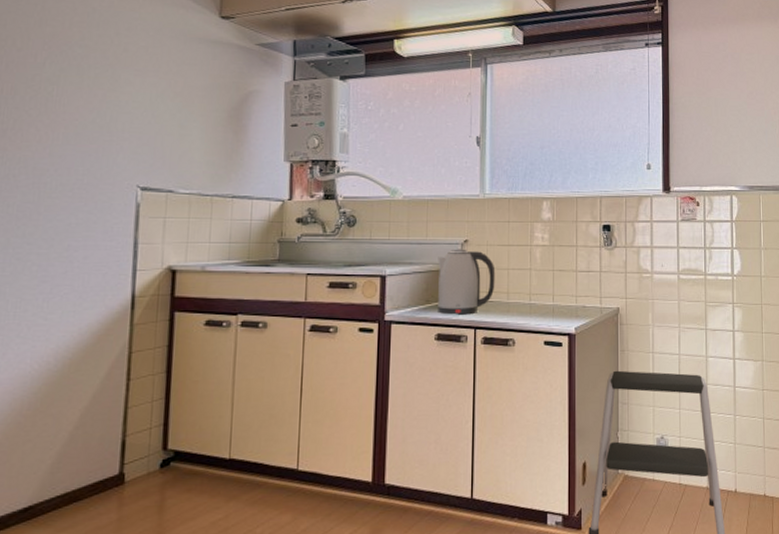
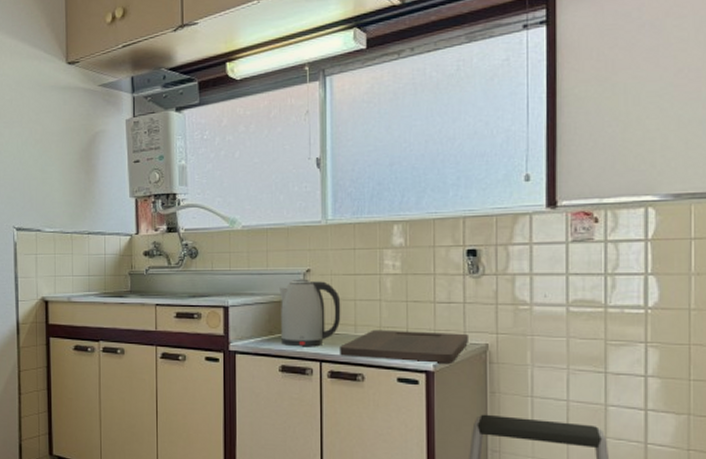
cutting board: none [492,296,605,326] -> present [339,329,470,363]

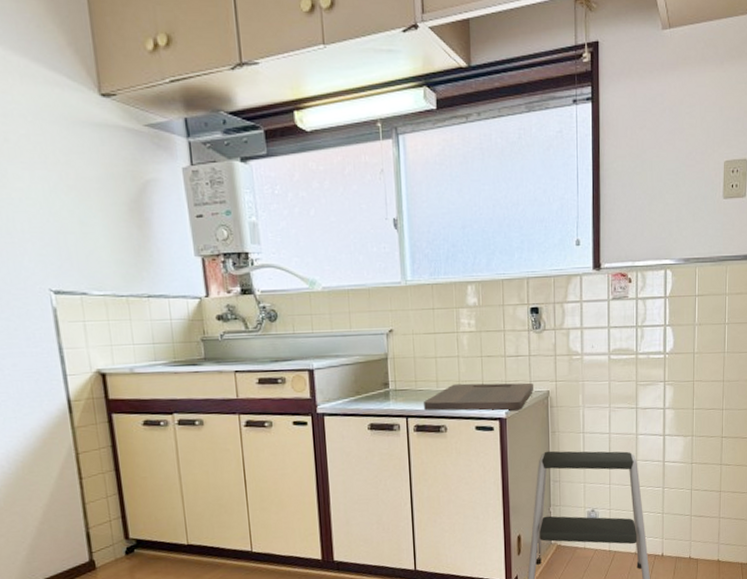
kettle: present [279,279,341,347] -> none [364,339,424,405]

